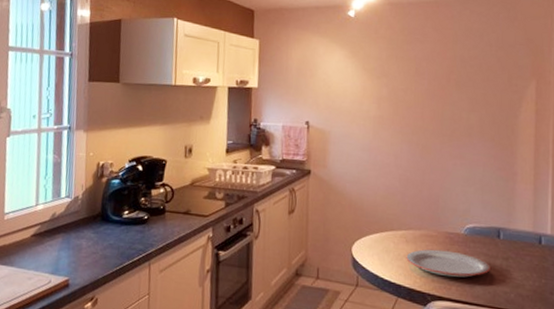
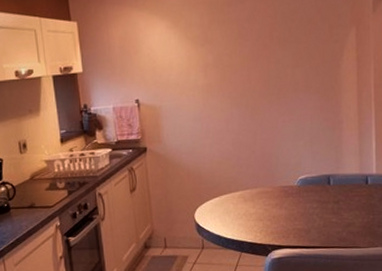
plate: present [406,249,490,278] -> none [245,202,323,227]

